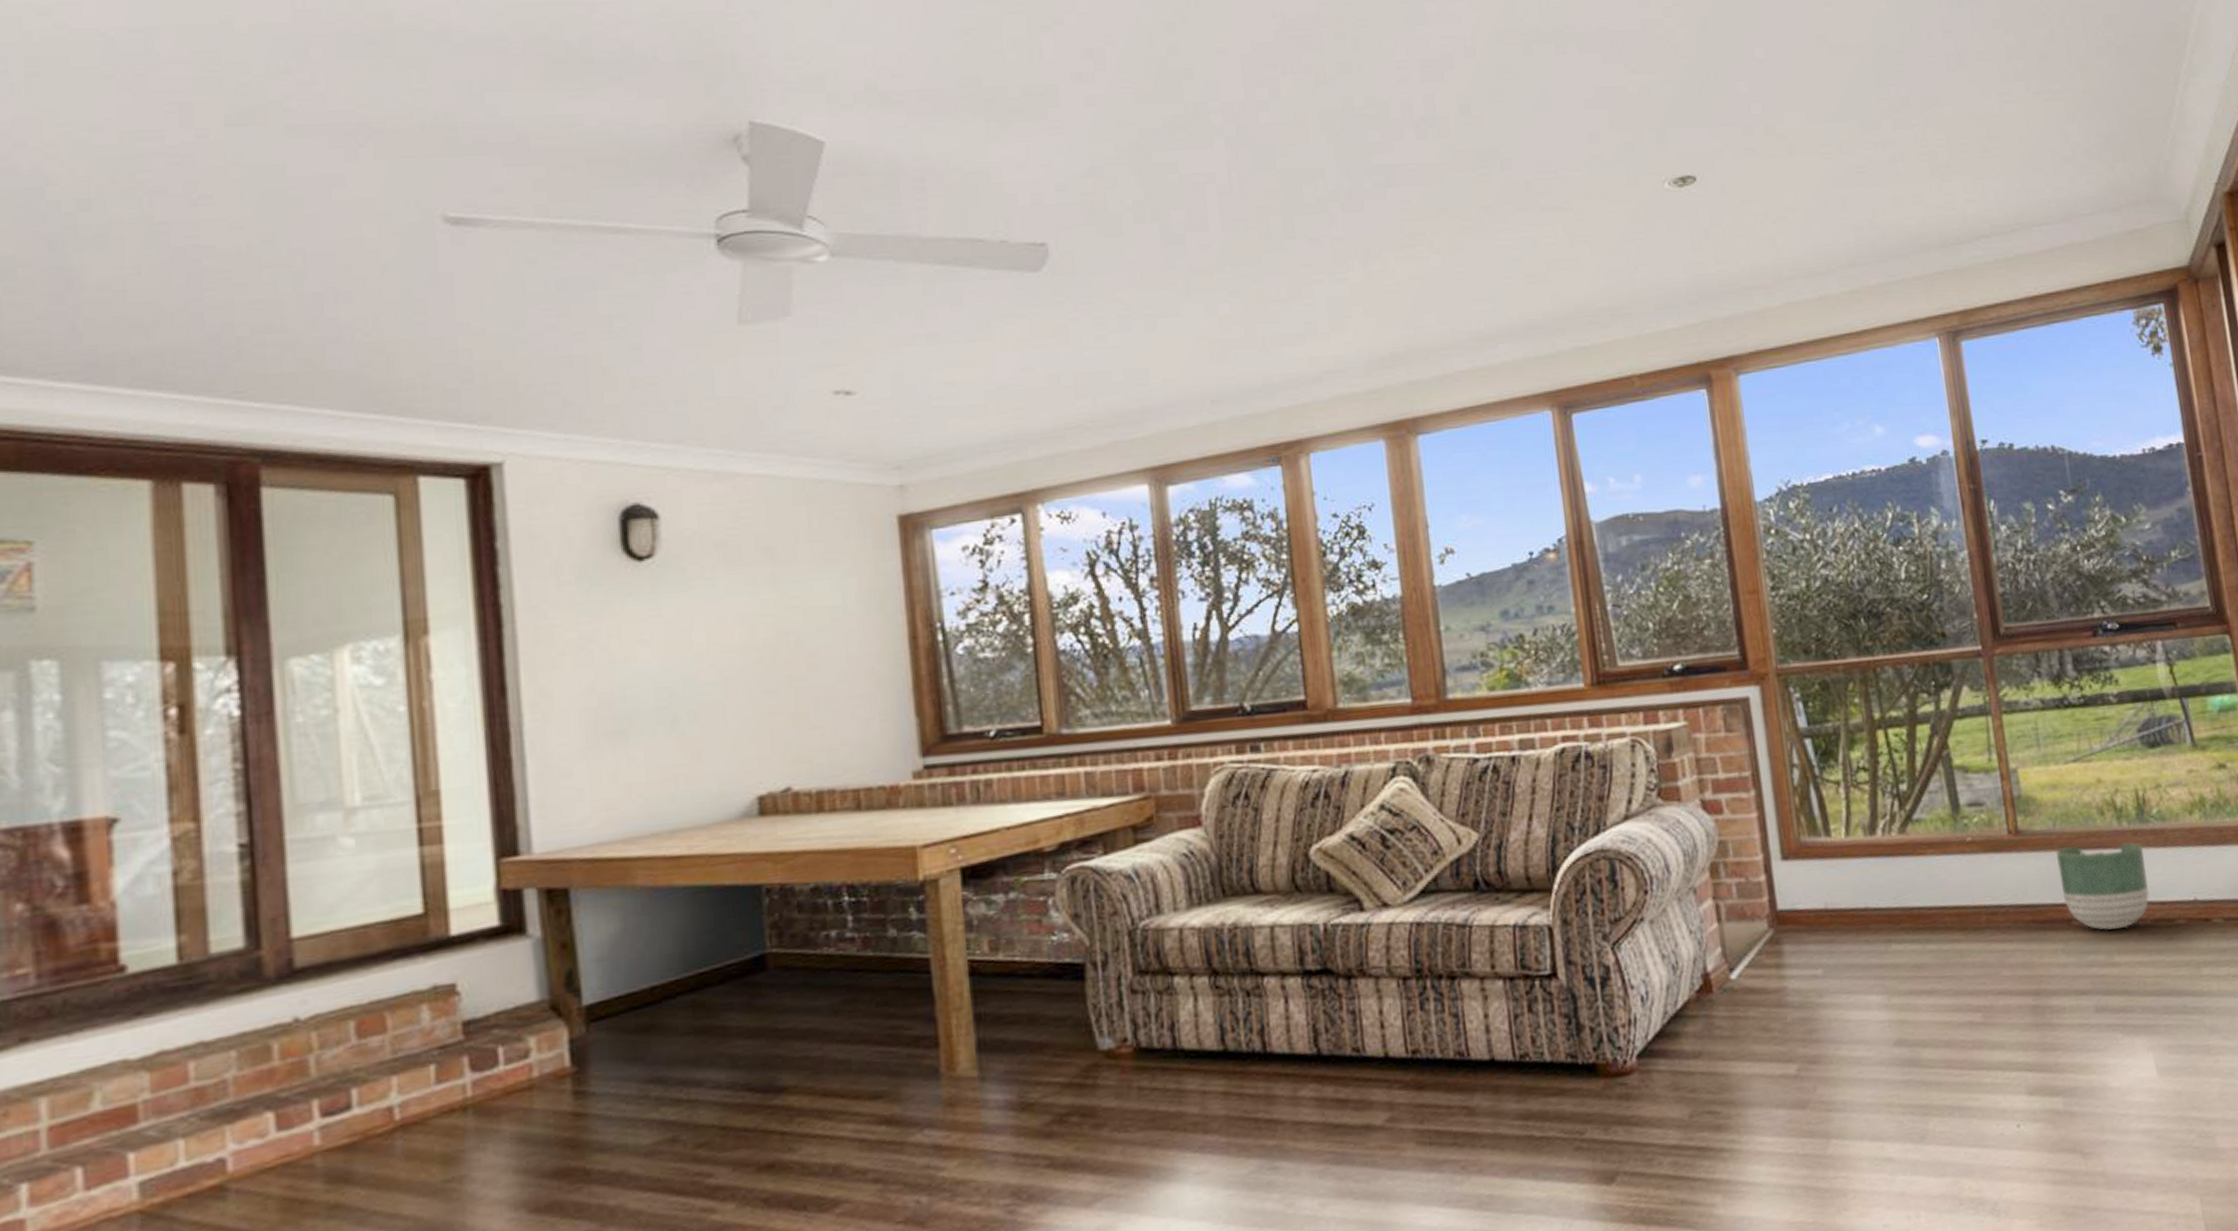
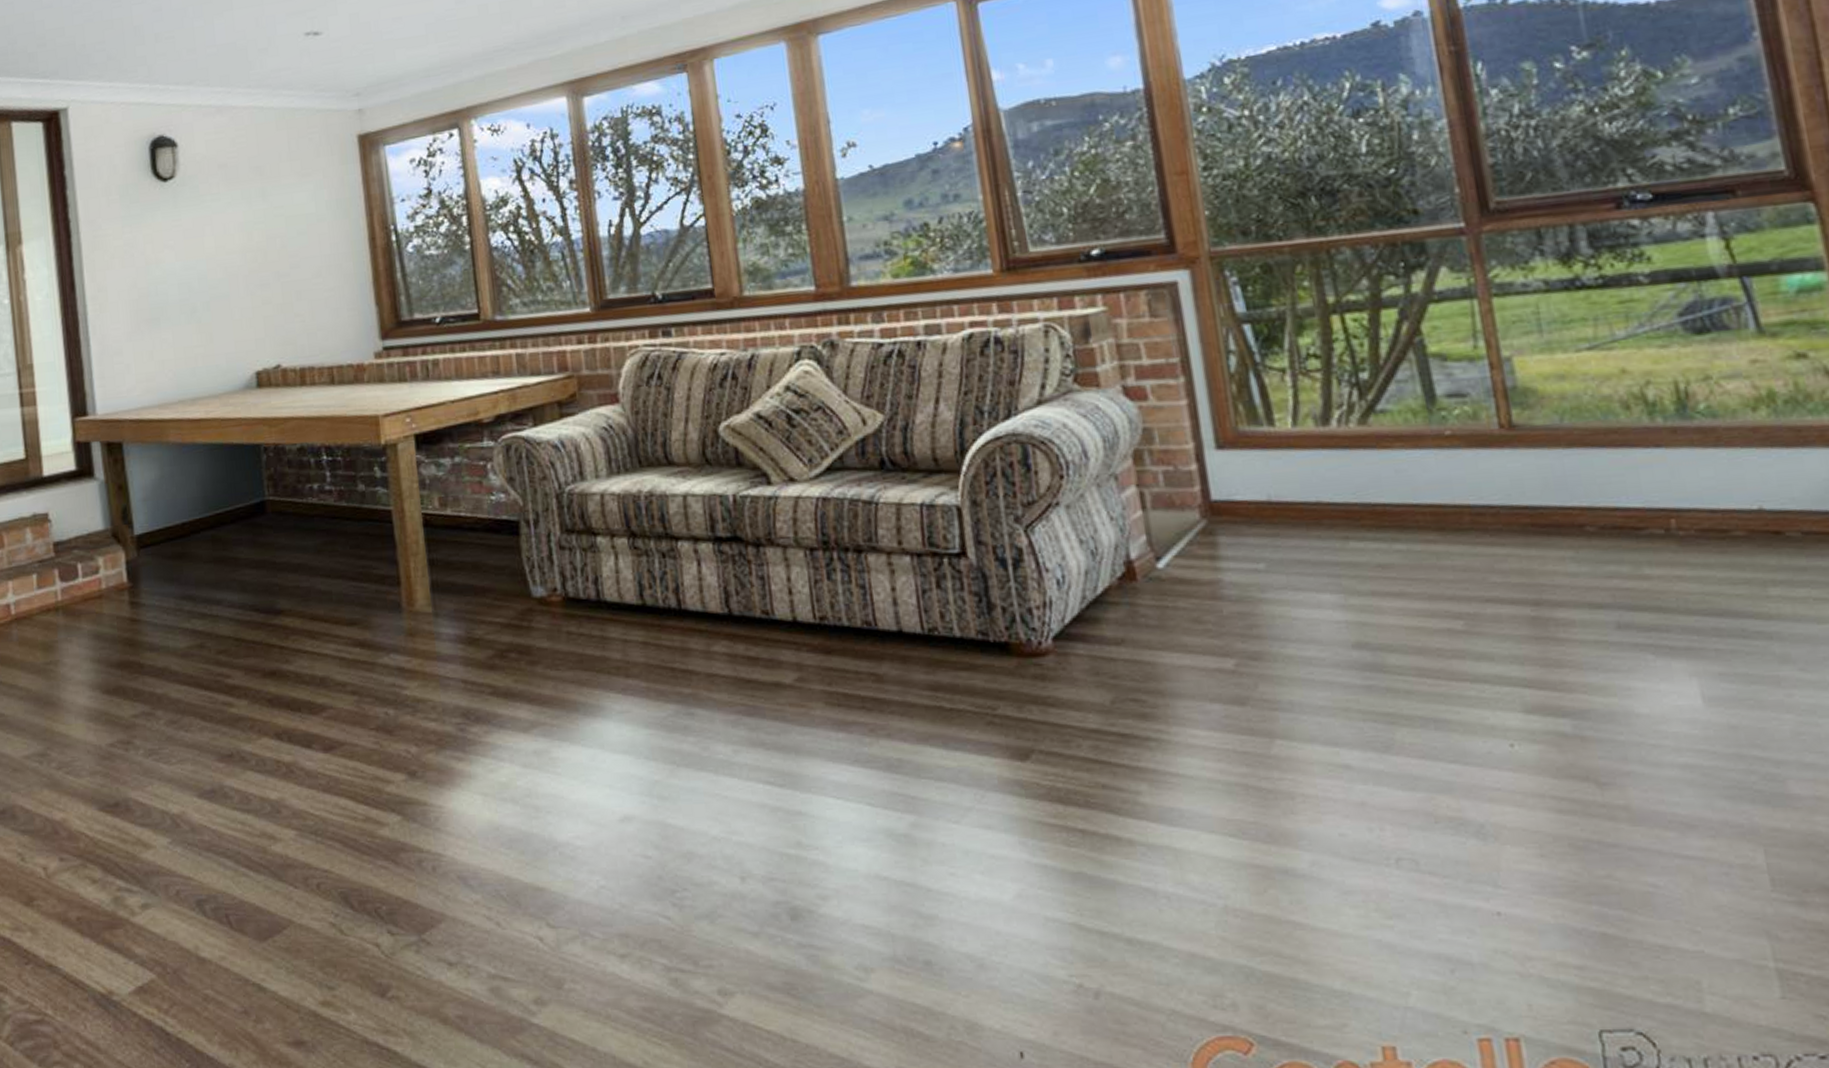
planter: present [2056,842,2150,930] -> none [1564,440,1694,539]

